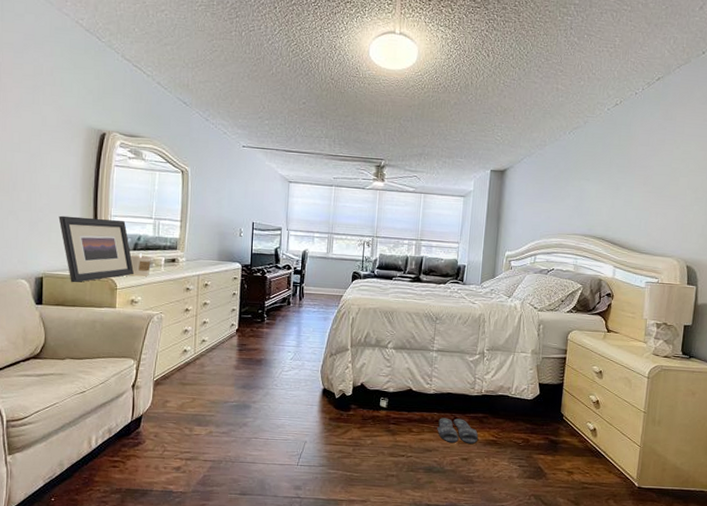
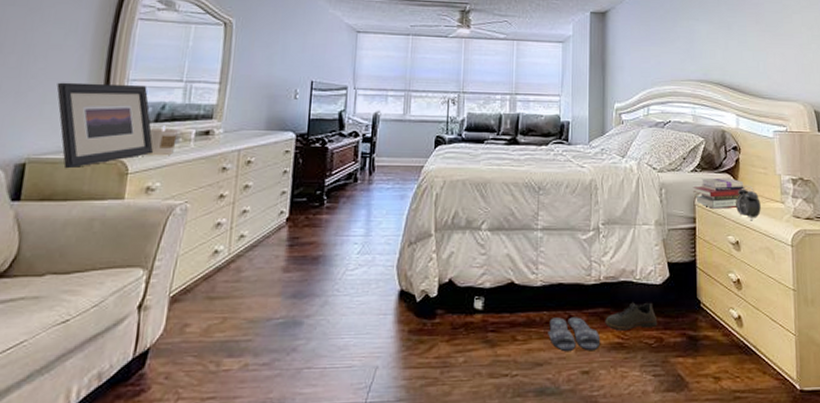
shoe: none [483,411,526,432] -> present [605,302,658,331]
books: none [567,318,613,344] -> present [693,177,744,209]
alarm clock: none [603,327,626,355] -> present [736,186,761,220]

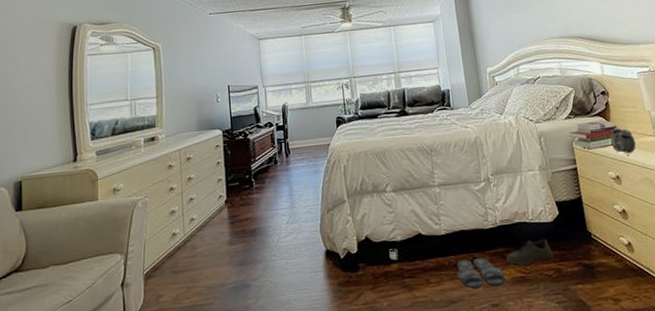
picture frame: present [56,82,154,169] -> none [35,108,115,182]
candle: present [149,124,178,155] -> none [109,136,131,162]

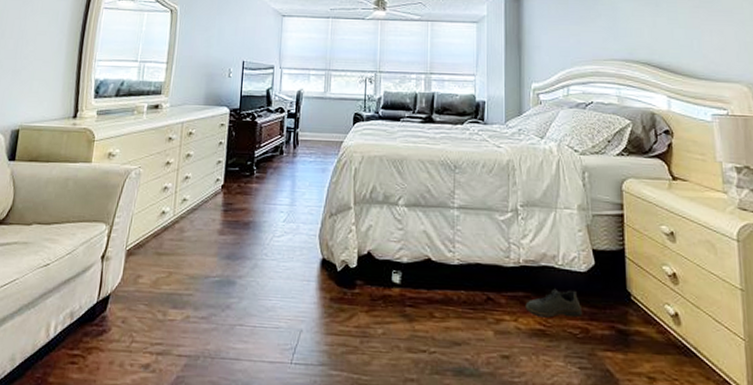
slippers: present [457,258,504,289] -> none [466,297,520,336]
books: present [569,120,617,150] -> none [619,163,679,196]
alarm clock: present [610,125,636,155] -> none [669,172,699,210]

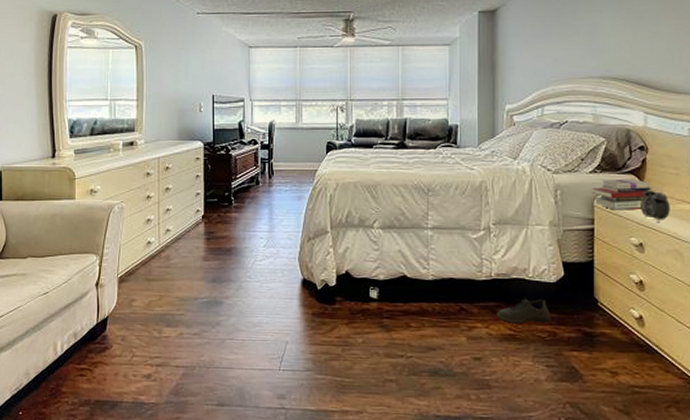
books: none [619,163,679,196] -> present [592,178,651,210]
alarm clock: none [669,172,699,210] -> present [641,187,670,222]

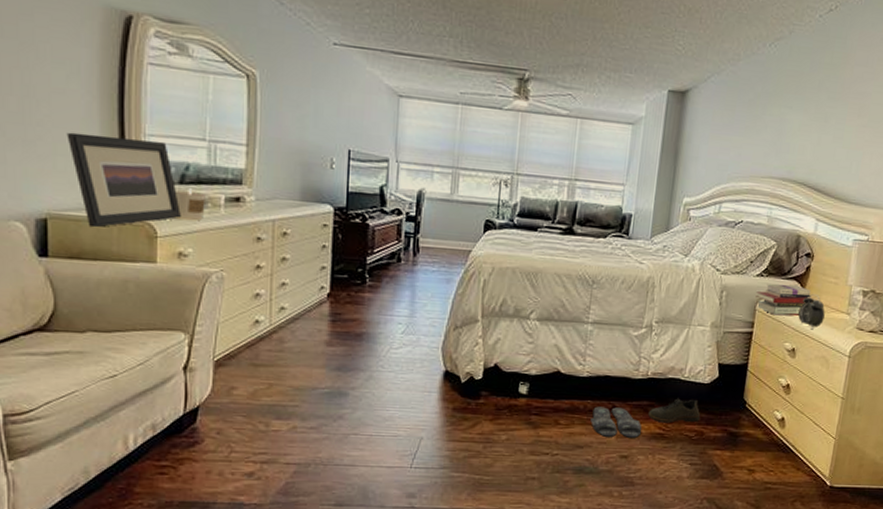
picture frame: none [14,104,93,175] -> present [66,132,182,228]
candle: none [88,137,109,163] -> present [176,187,206,220]
slippers: none [440,309,491,341] -> present [590,406,641,439]

